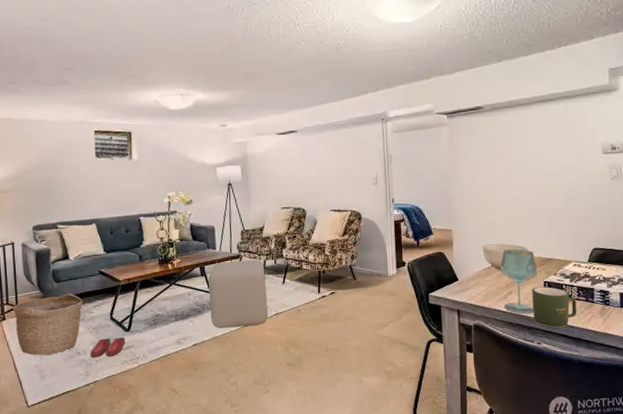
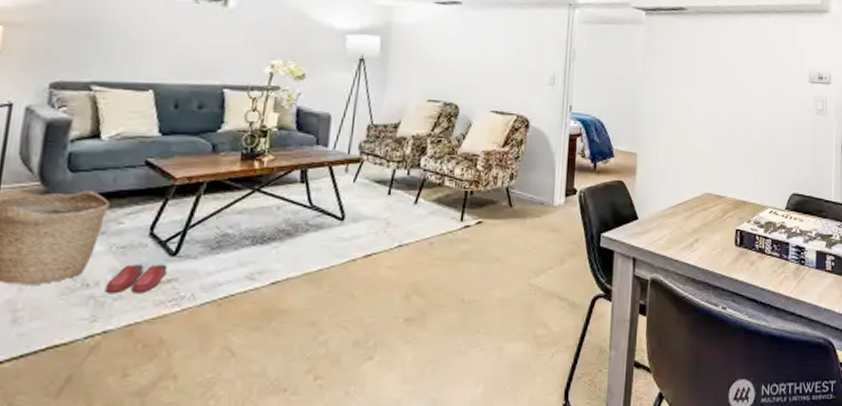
pouf: present [208,259,269,328] -> none [304,165,393,261]
bowl: present [482,244,529,270] -> none [670,177,722,210]
wine glass: present [499,249,539,314] -> none [687,184,731,268]
mug: present [532,287,577,329] -> none [720,236,770,290]

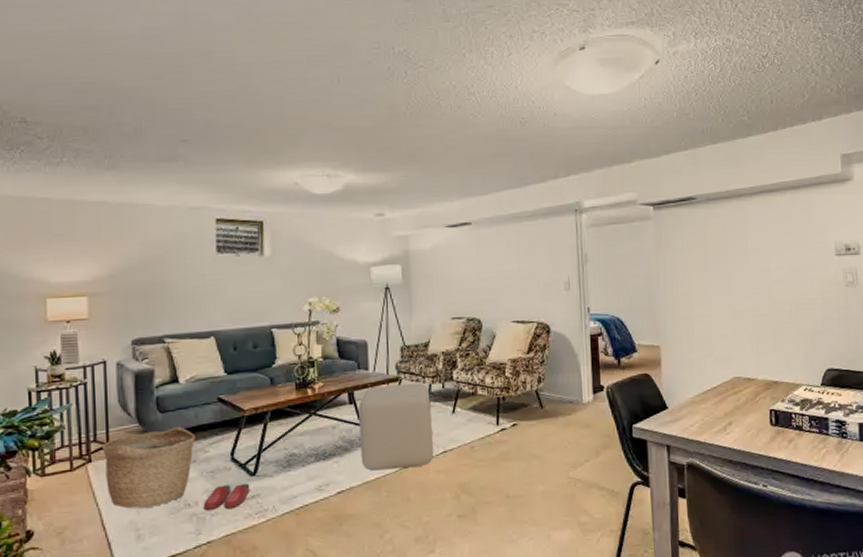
pouf: none [304,165,393,261] -> present [358,382,434,471]

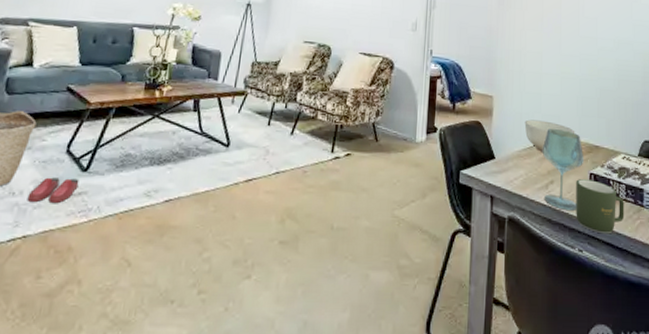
pouf: present [358,382,434,471] -> none [194,97,273,184]
bowl: none [696,363,752,396] -> present [524,119,575,152]
wine glass: none [717,369,763,449] -> present [542,128,584,210]
mug: none [756,416,809,467] -> present [576,179,625,234]

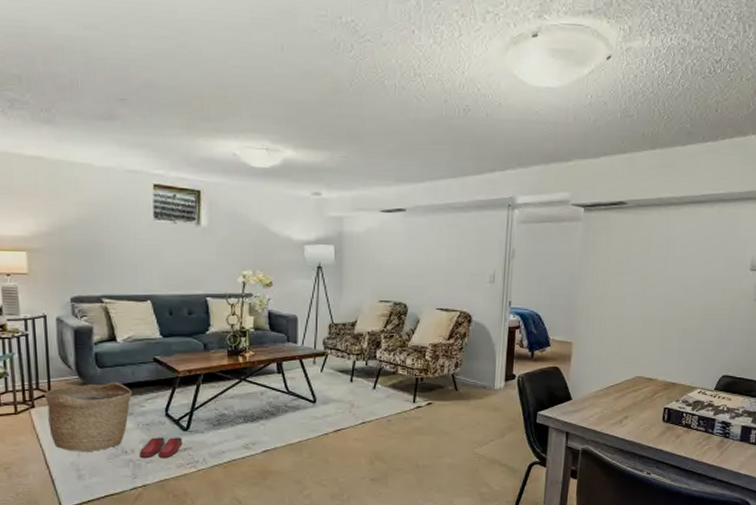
bowl: present [524,119,575,152] -> none [602,362,653,392]
wine glass: present [542,128,584,210] -> none [618,369,660,441]
mug: present [576,179,625,234] -> none [647,413,695,459]

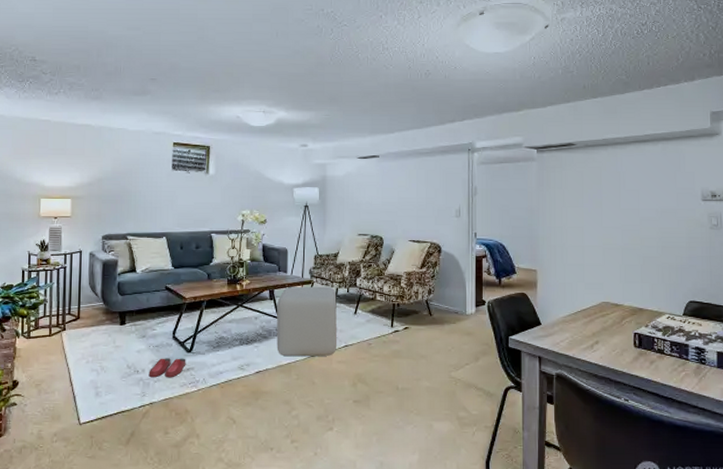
basket: present [44,382,133,453] -> none [74,308,146,372]
pouf: none [286,358,354,435] -> present [277,286,338,357]

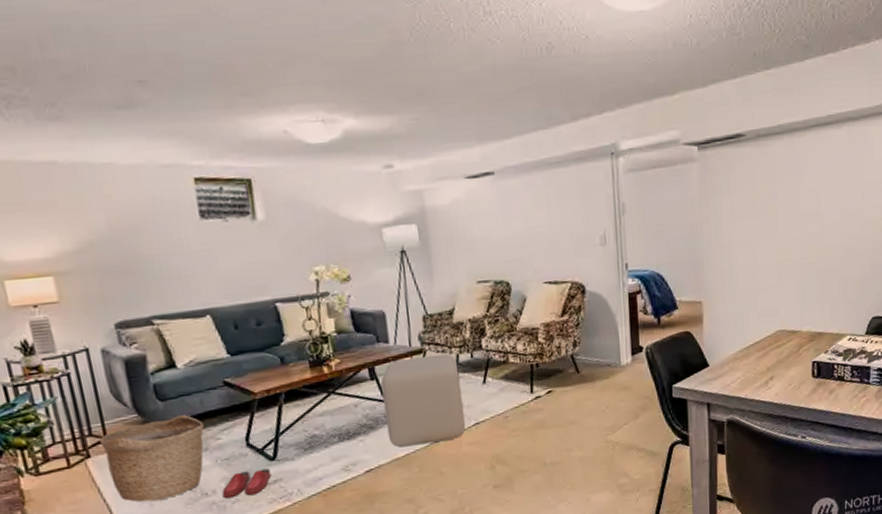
basket: none [74,308,146,372] -> present [99,415,205,502]

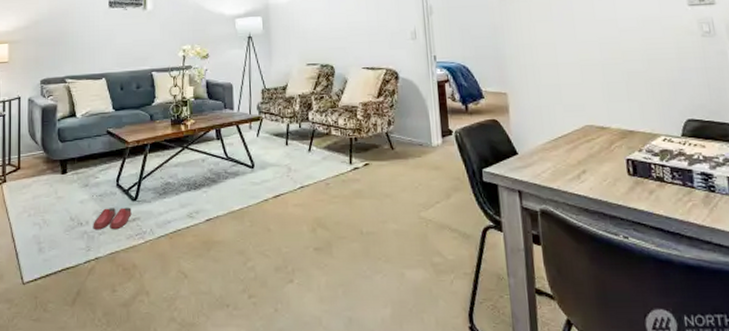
basket: present [99,415,205,502] -> none [14,155,88,225]
pouf: present [380,353,466,448] -> none [225,122,292,202]

